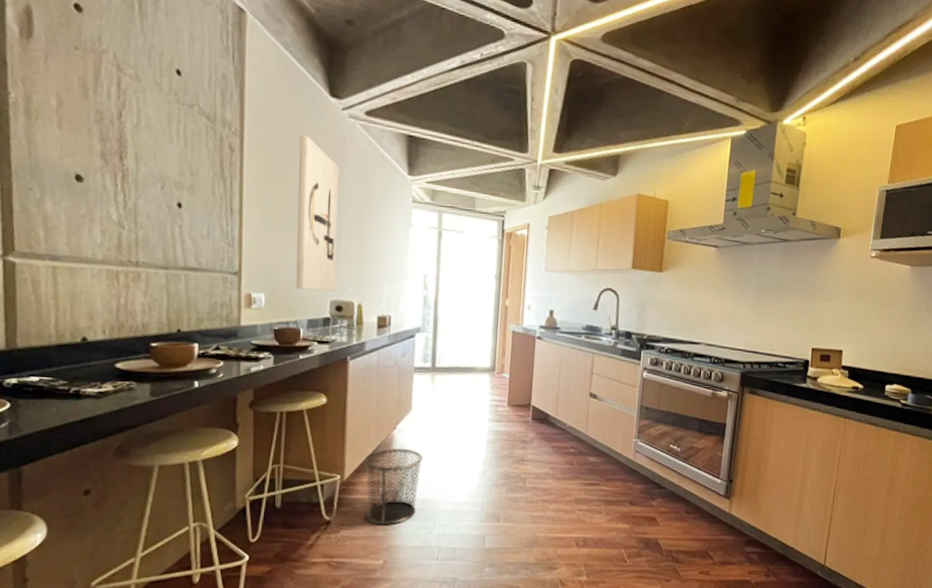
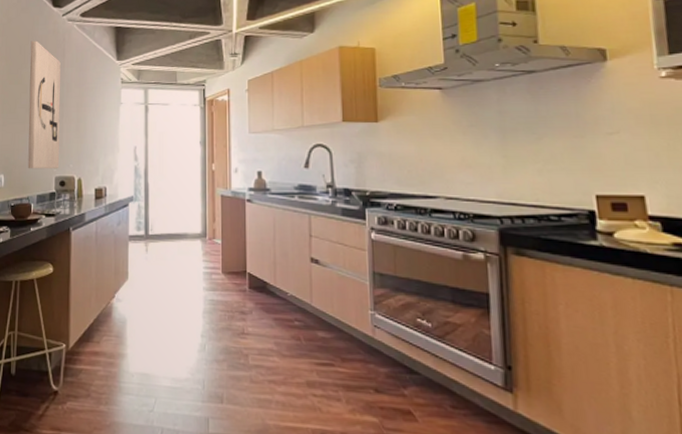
trash can: present [364,448,423,526] -> none [86,317,141,400]

